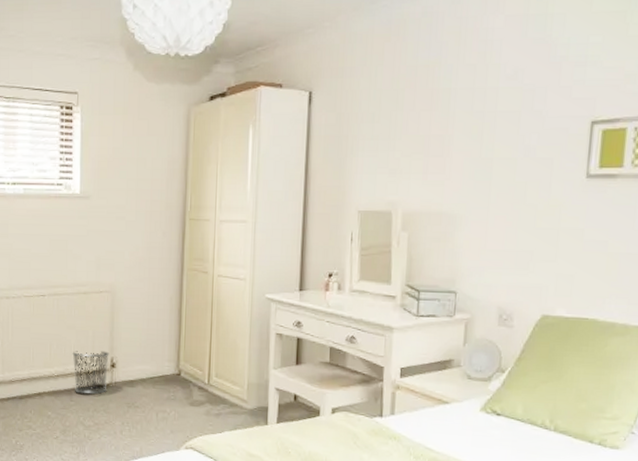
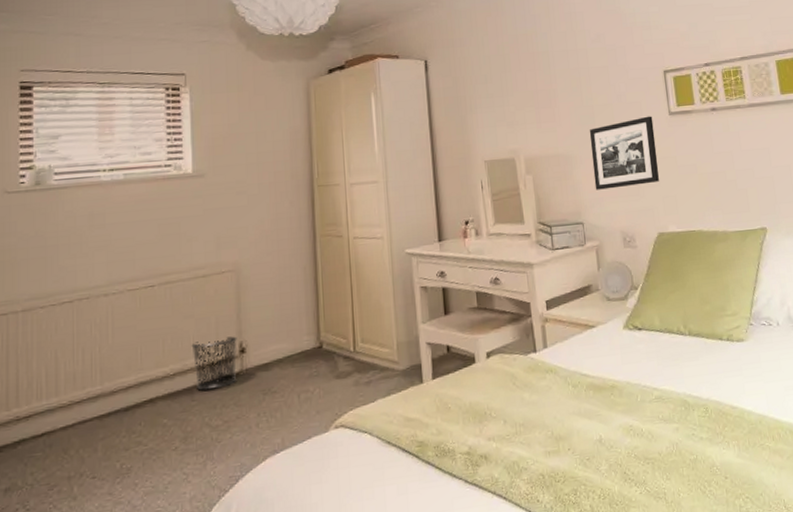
picture frame: none [477,177,564,258] -> present [589,116,660,190]

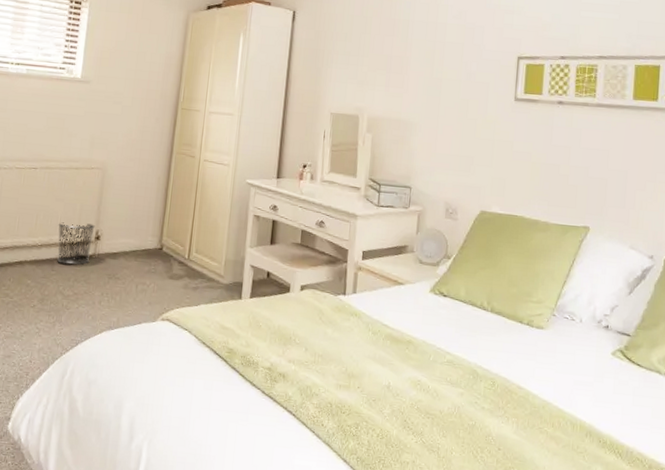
picture frame: present [589,116,660,190] -> none [428,98,498,163]

